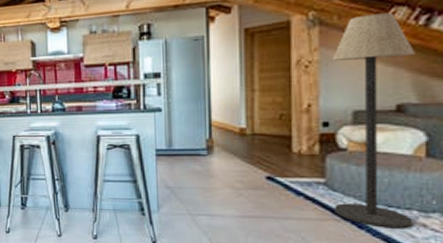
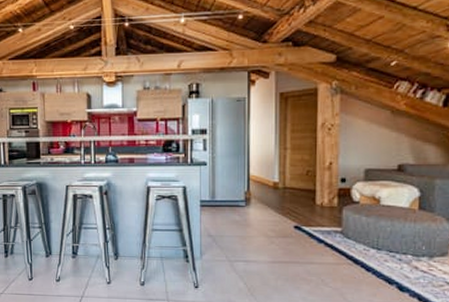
floor lamp: present [332,12,415,229] -> none [348,86,413,271]

